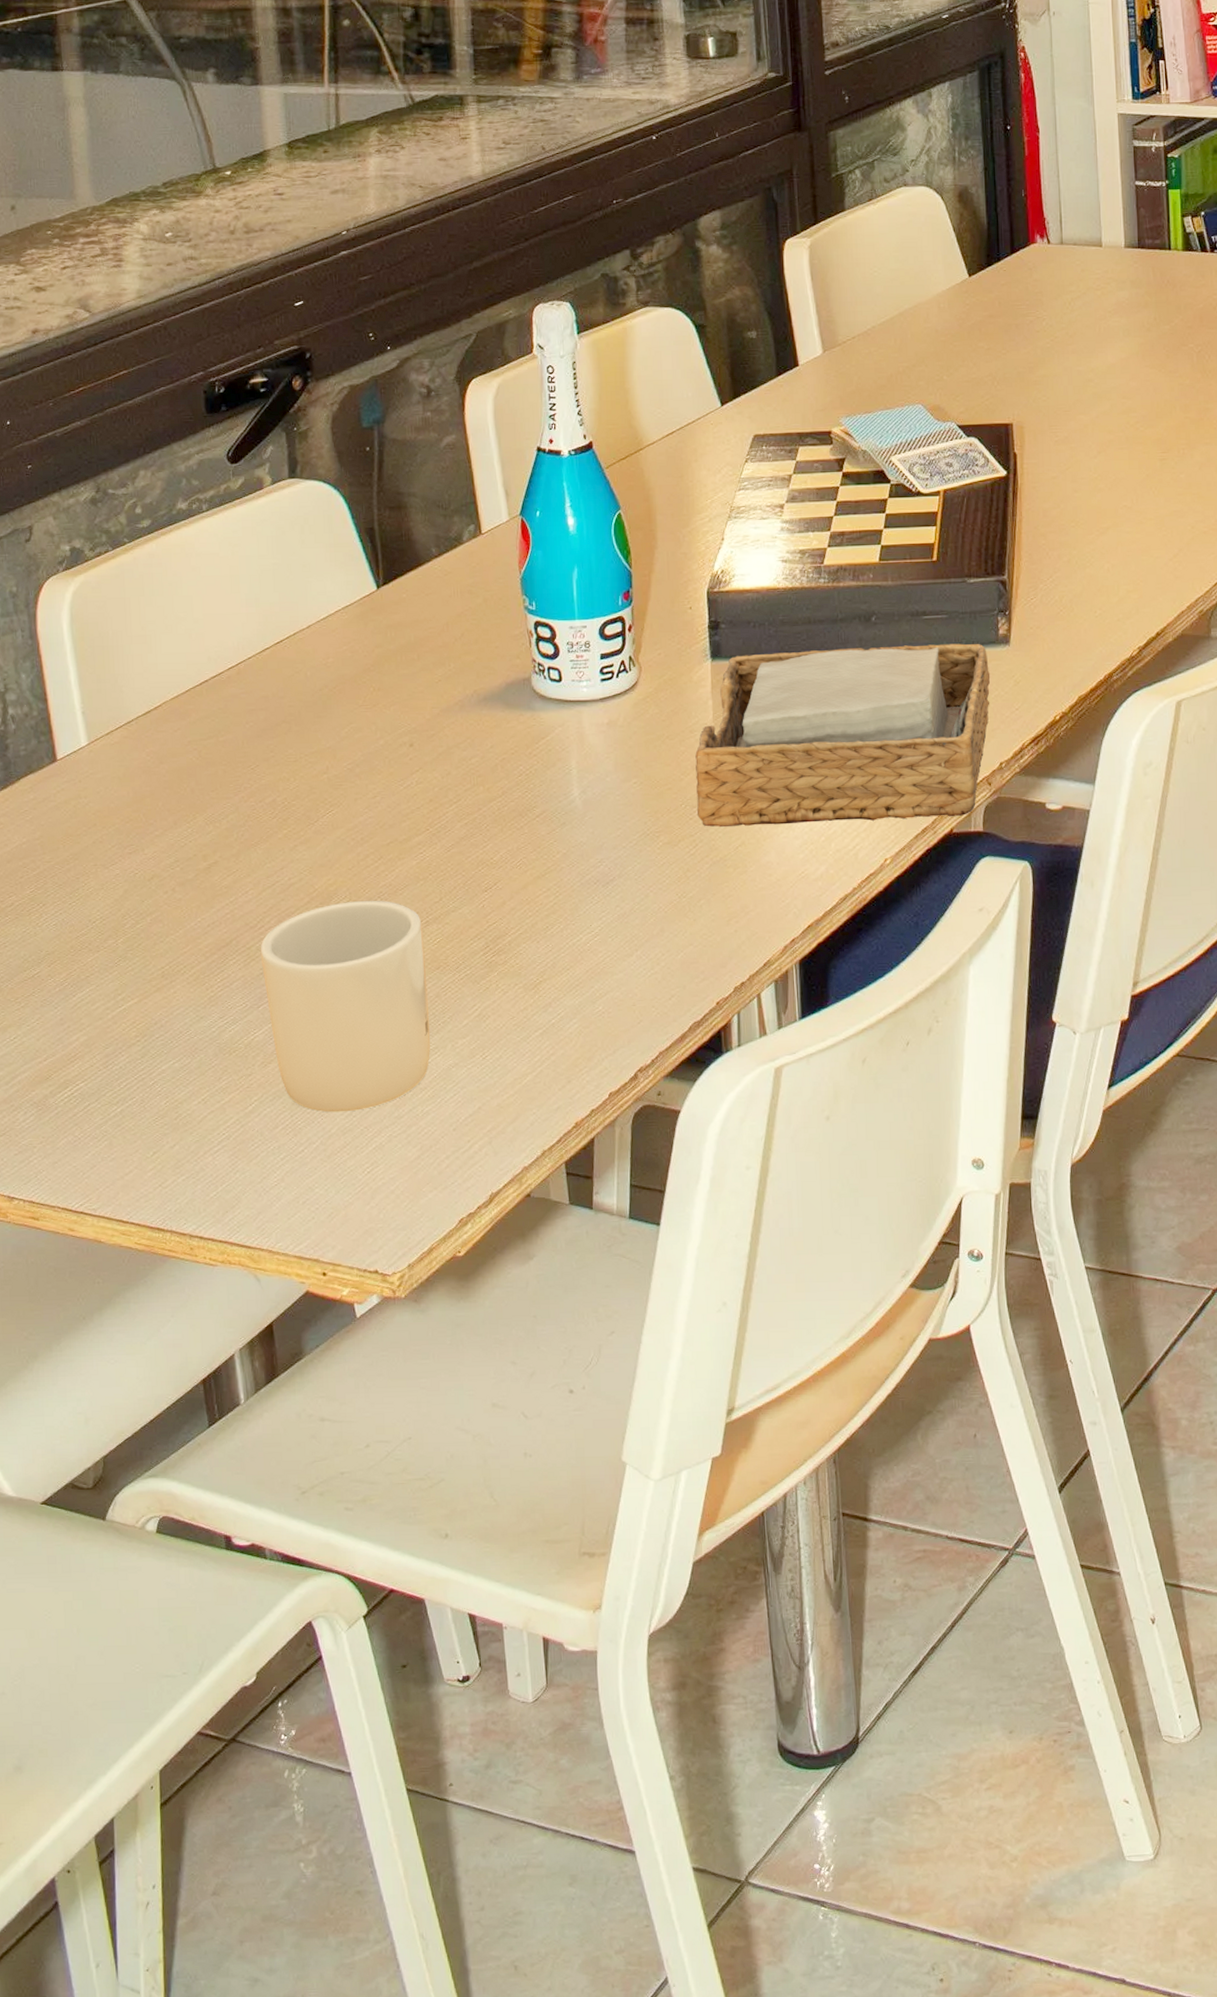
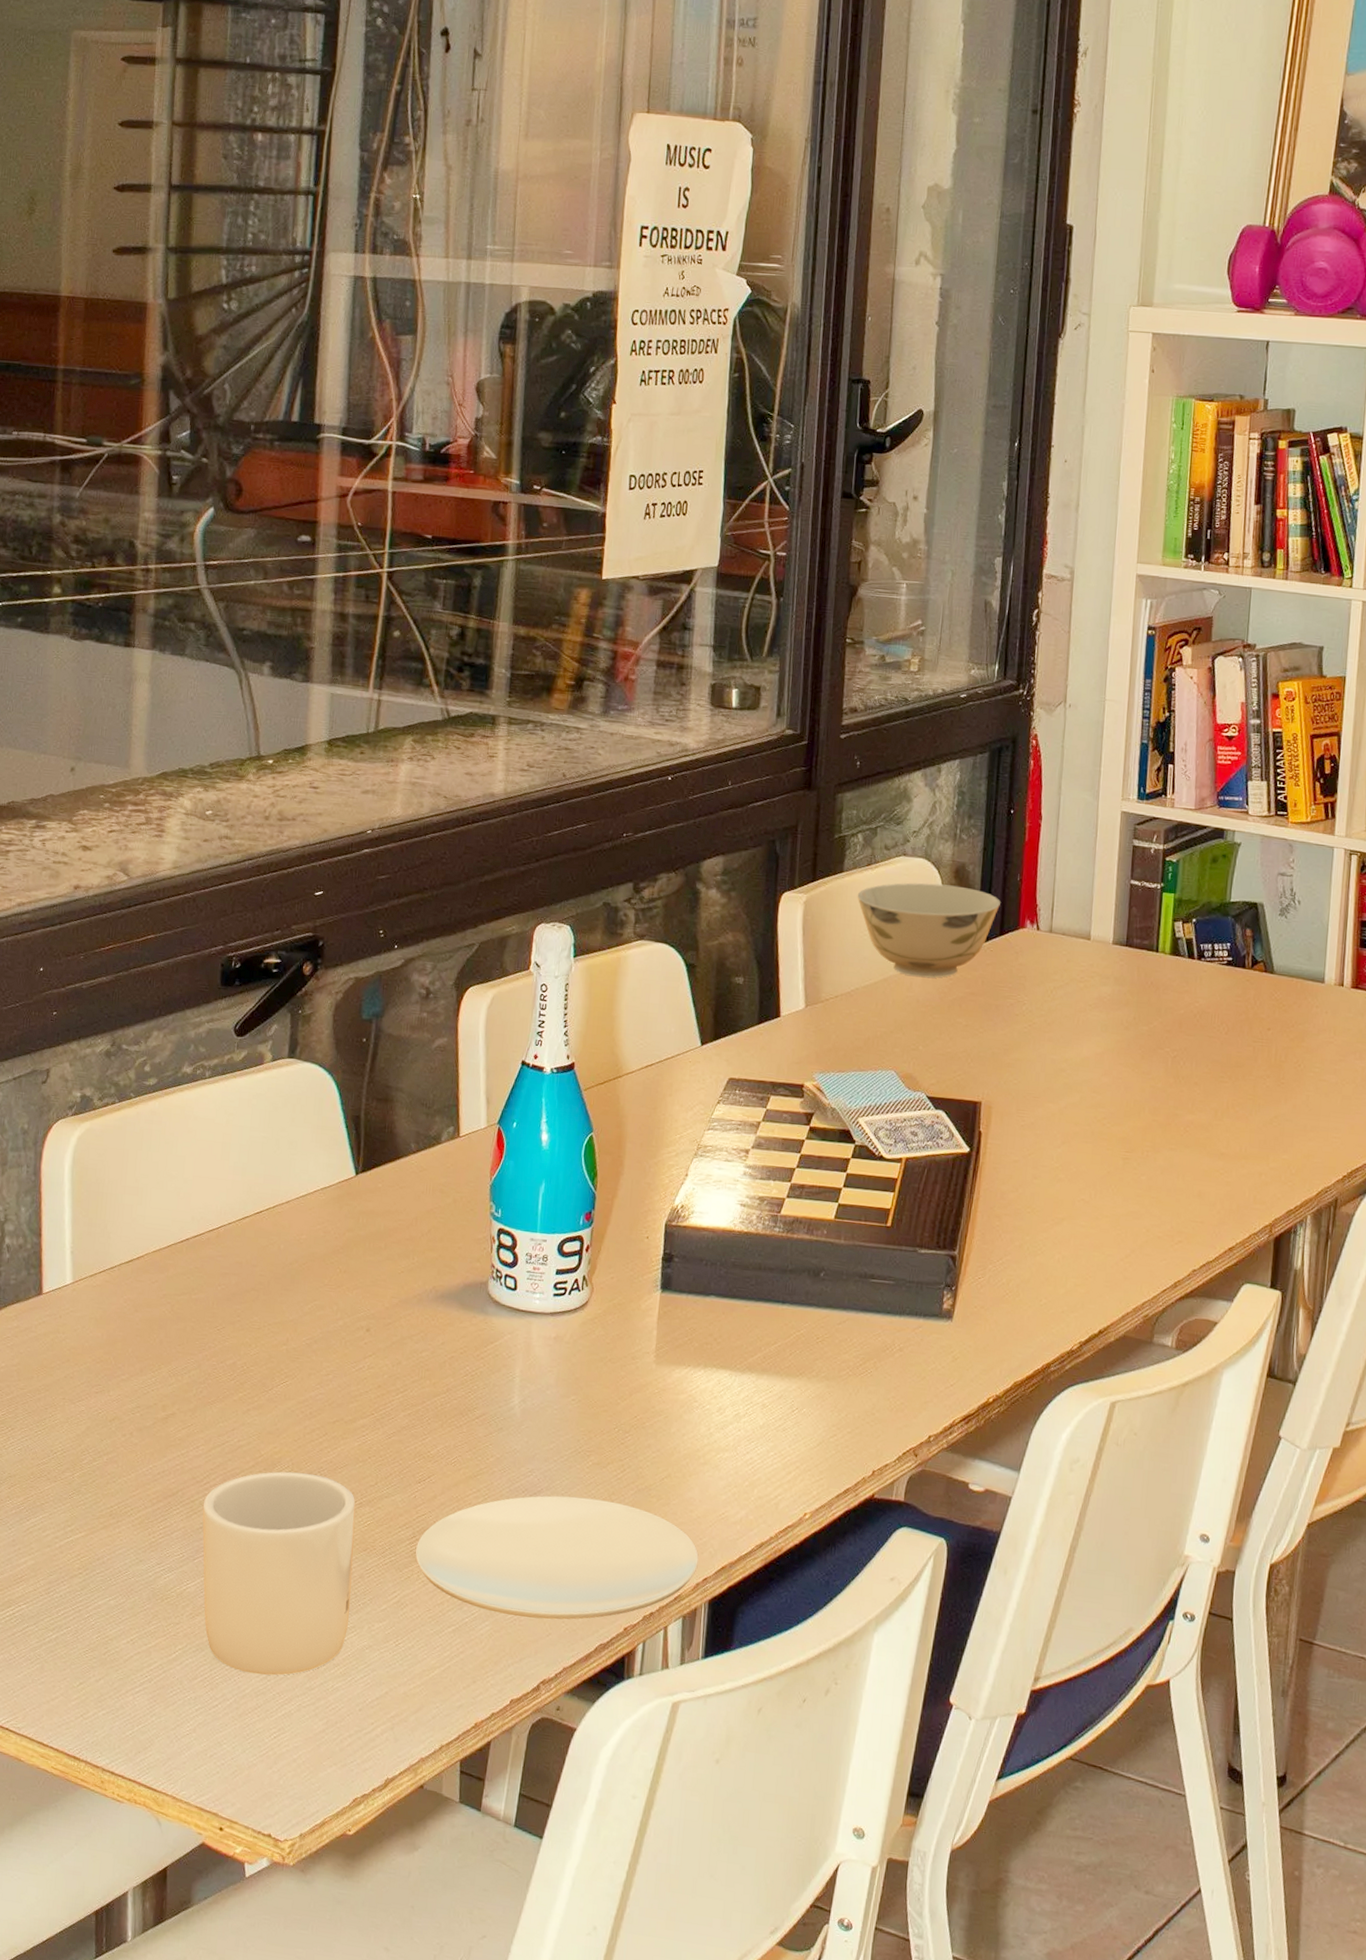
plate: none [490,878,784,1009] -> present [415,1495,699,1620]
napkin holder: present [695,643,991,827] -> none [629,1290,930,1483]
bowl: none [862,209,1008,306] -> present [857,882,1000,978]

